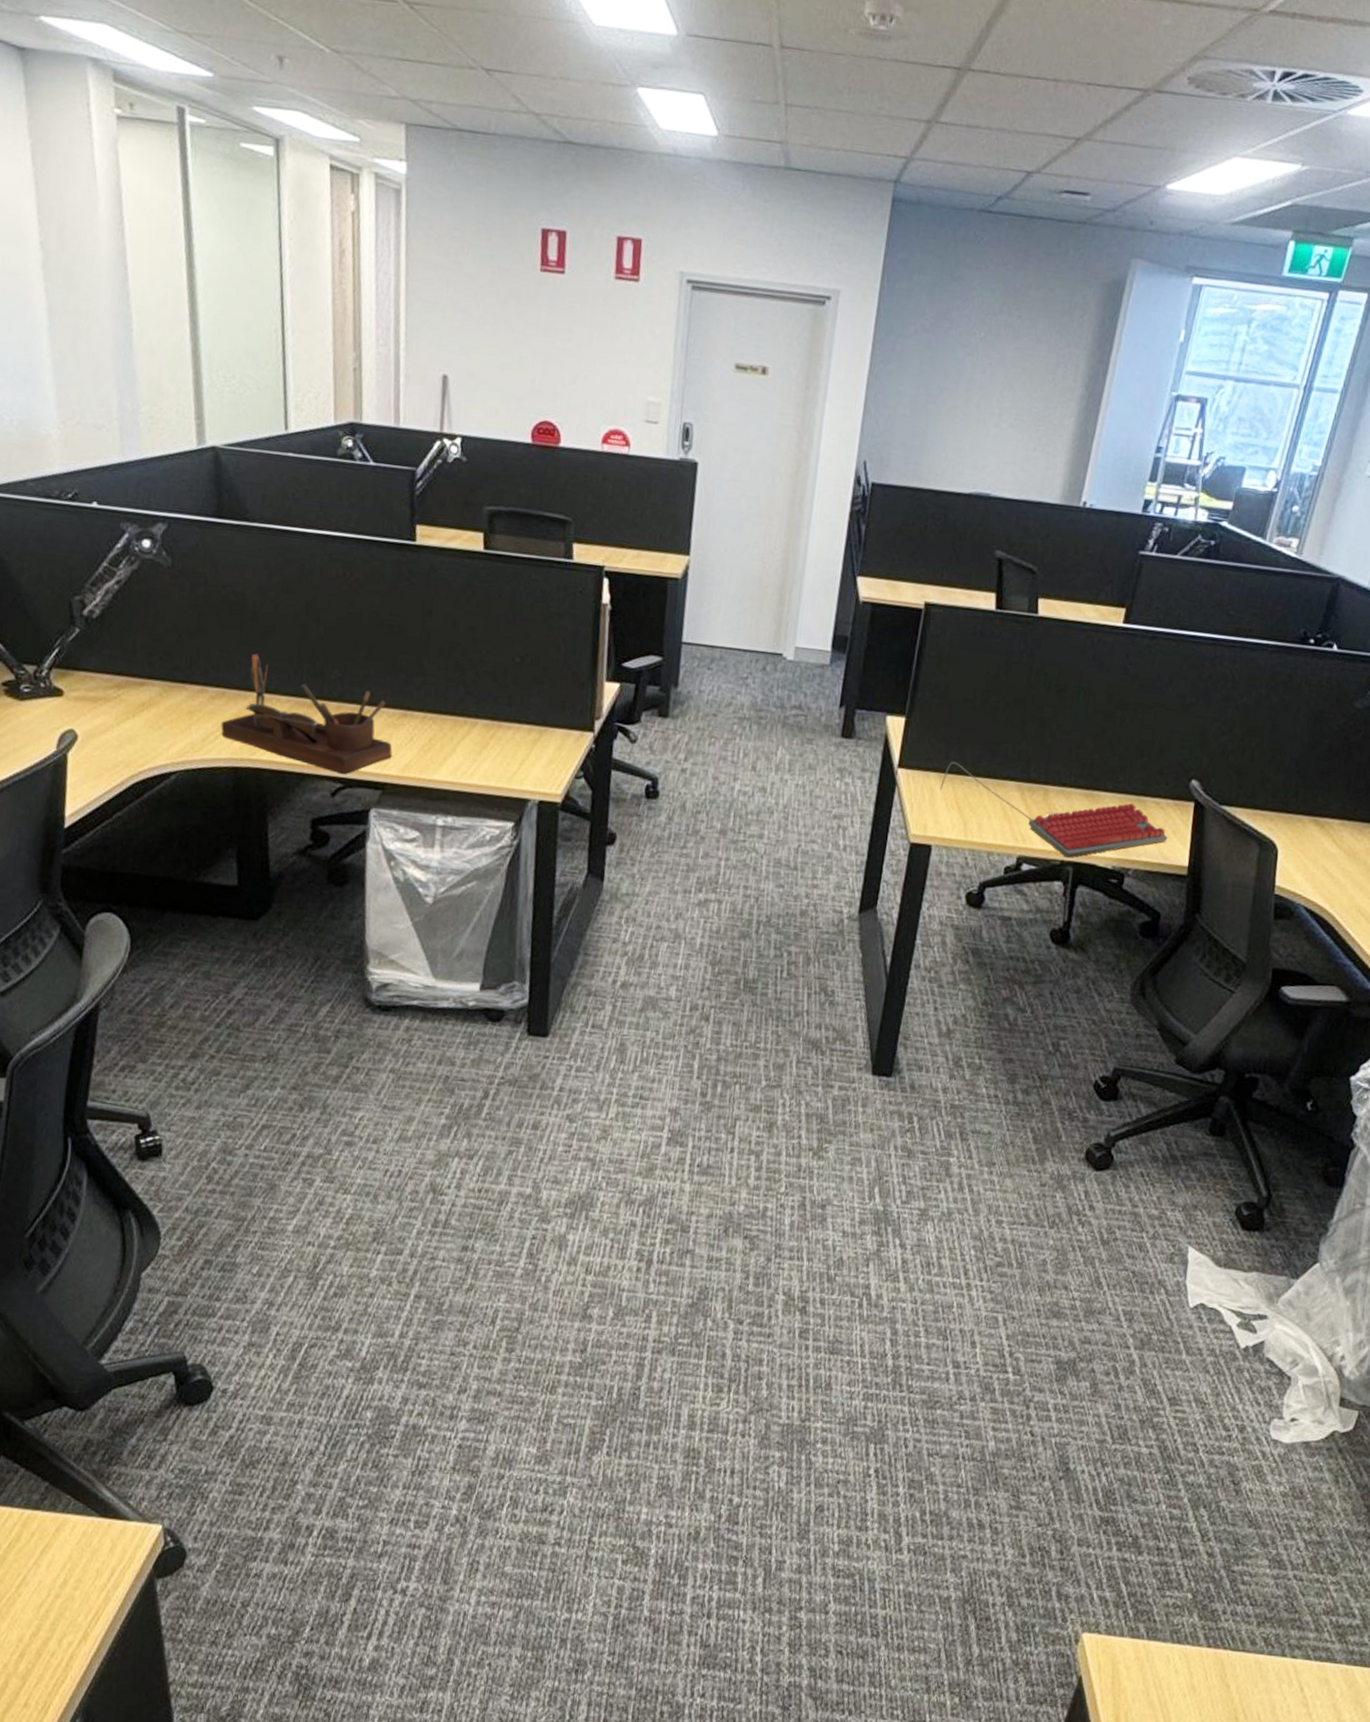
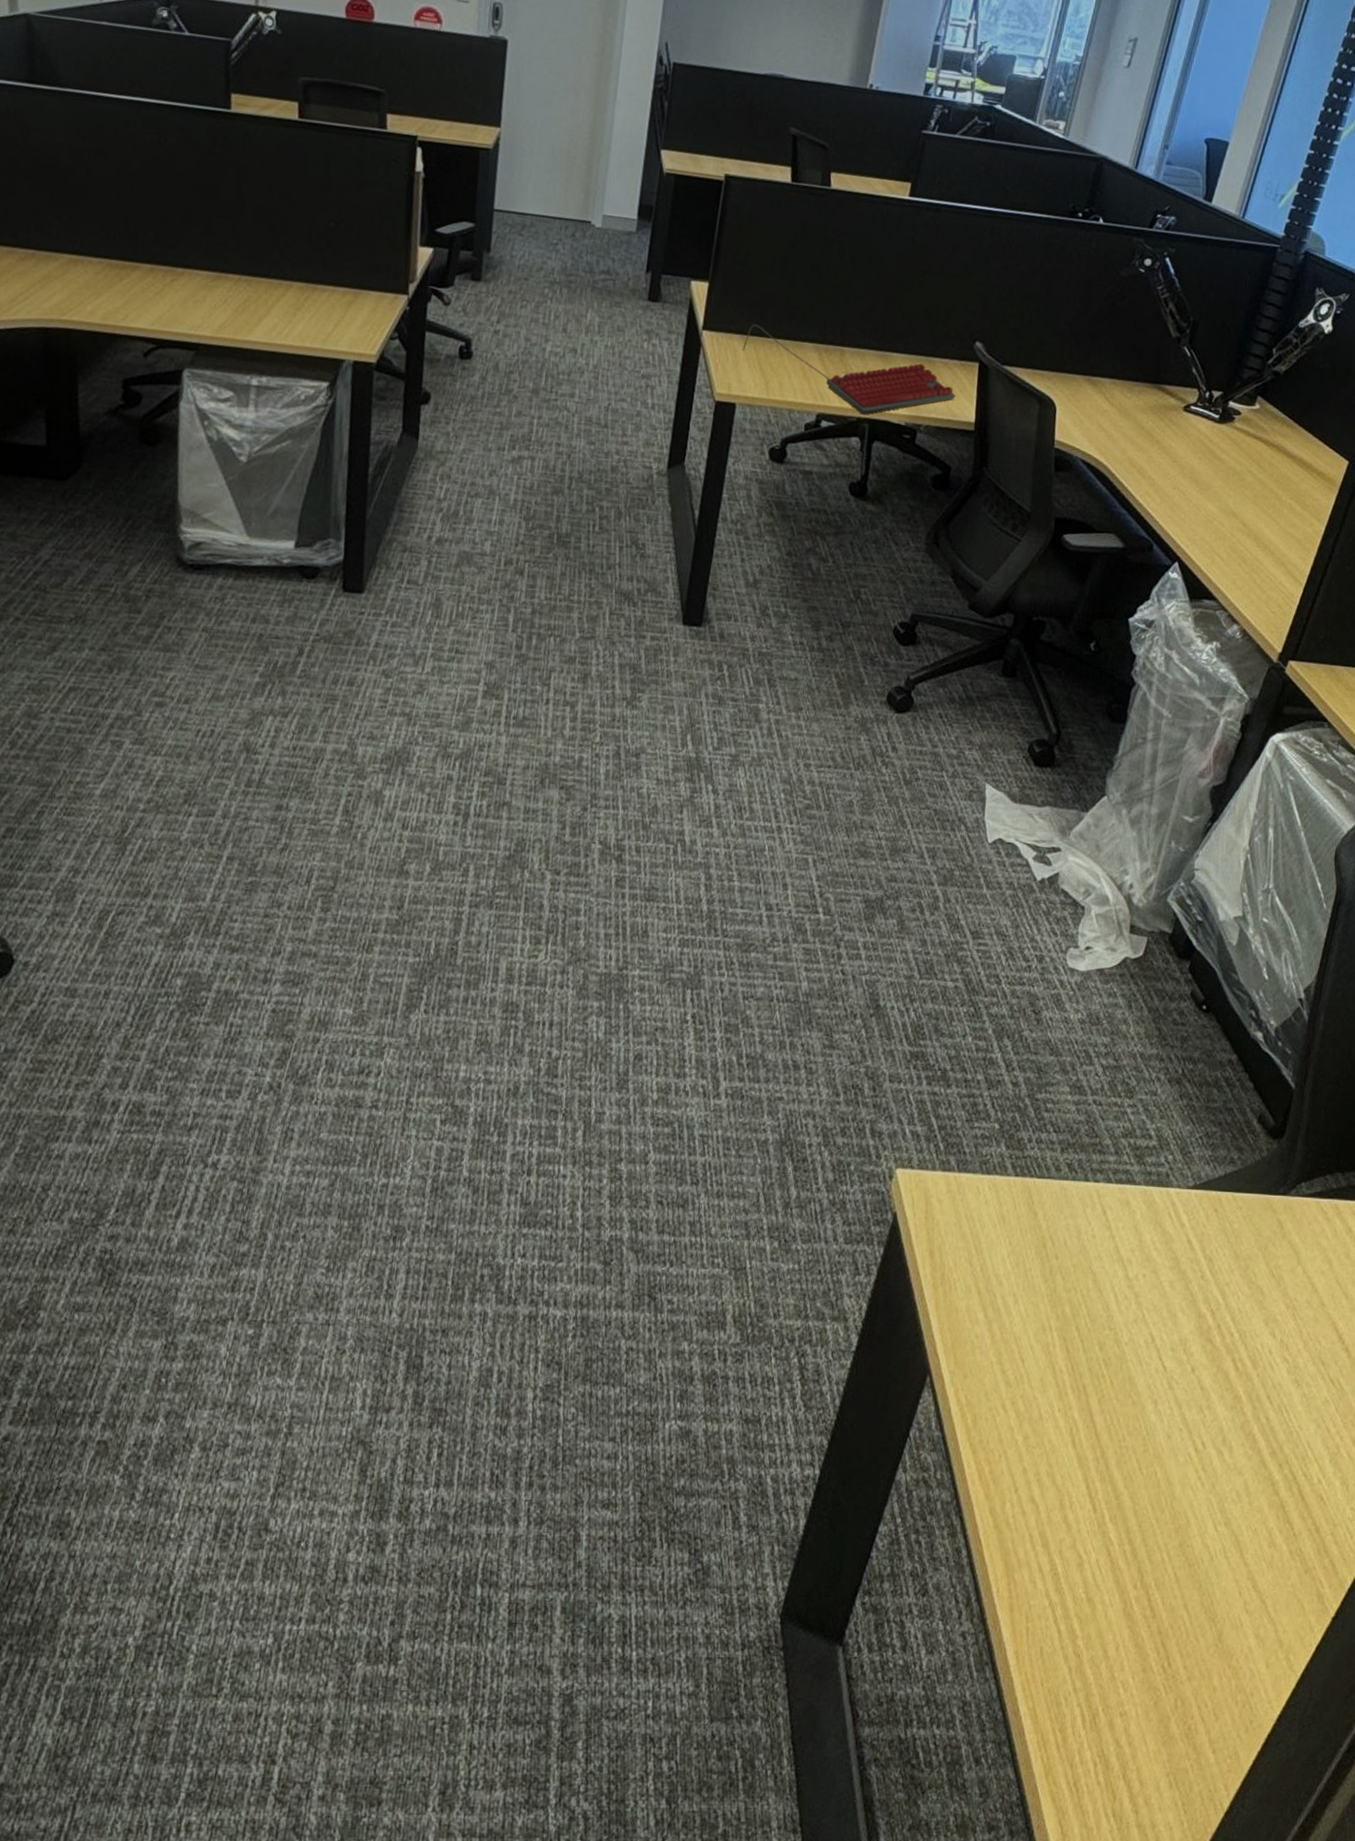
desk organizer: present [221,653,393,774] -> none [30,216,207,335]

